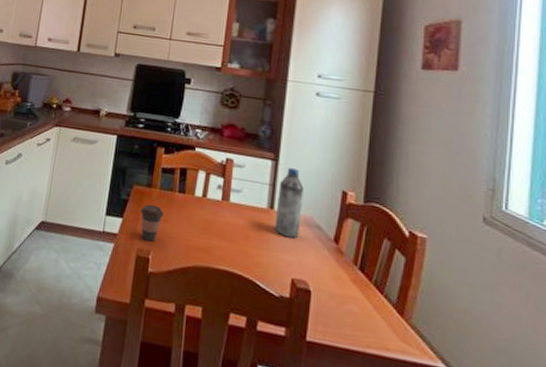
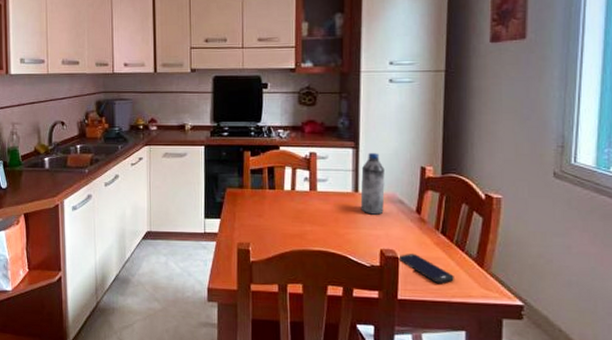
coffee cup: present [140,204,164,242] -> none [235,203,258,235]
smartphone: none [311,287,371,330] -> present [398,253,454,284]

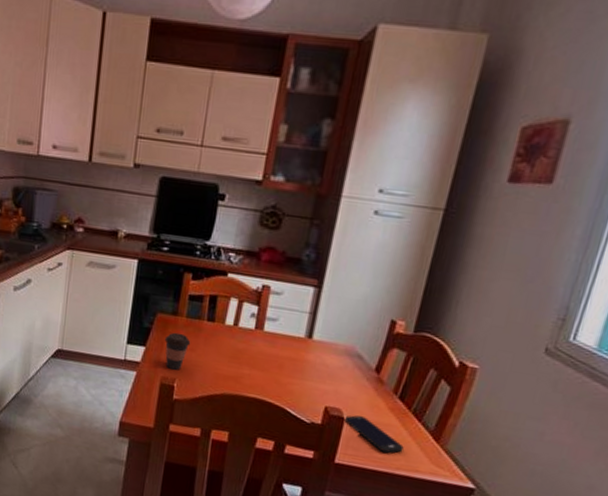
coffee cup: none [235,203,258,235] -> present [164,332,191,370]
water bottle: present [360,153,385,215] -> none [311,295,348,368]

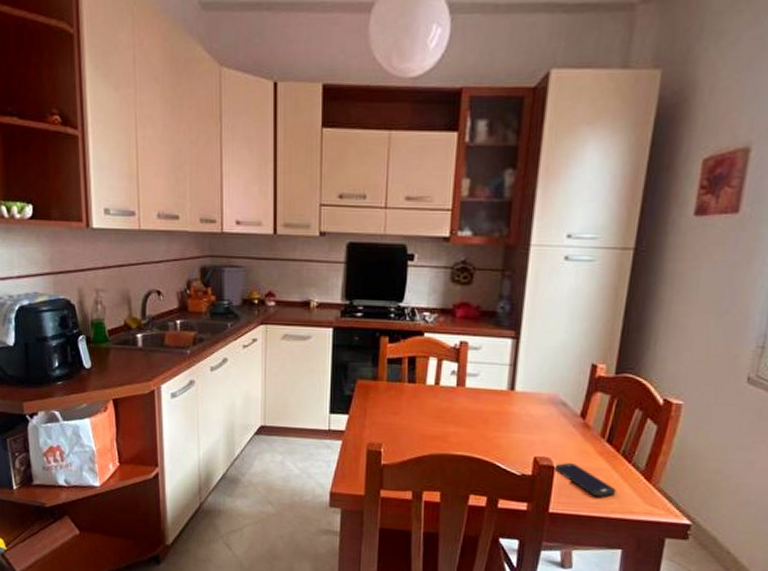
coffee cup: present [164,332,191,370] -> none [367,397,394,435]

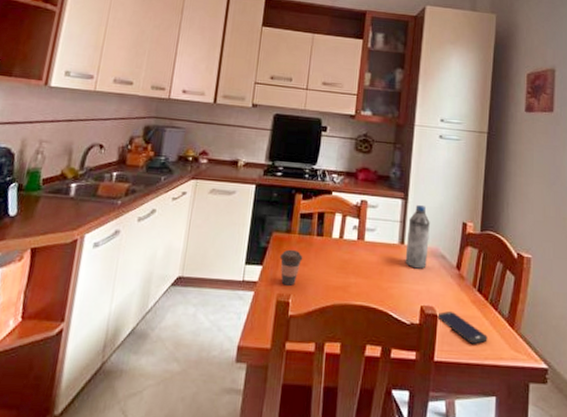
coffee cup: none [367,397,394,435] -> present [279,249,303,286]
water bottle: none [515,345,548,418] -> present [405,205,430,269]

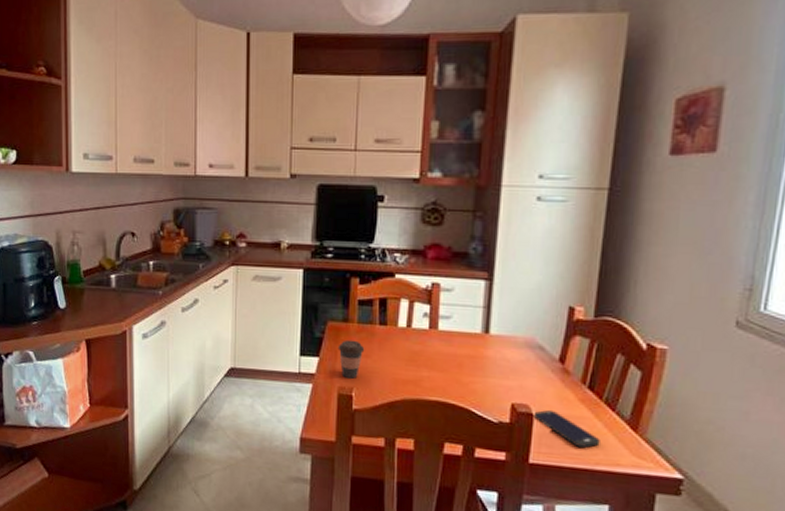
water bottle: present [405,205,430,269] -> none [490,287,523,362]

